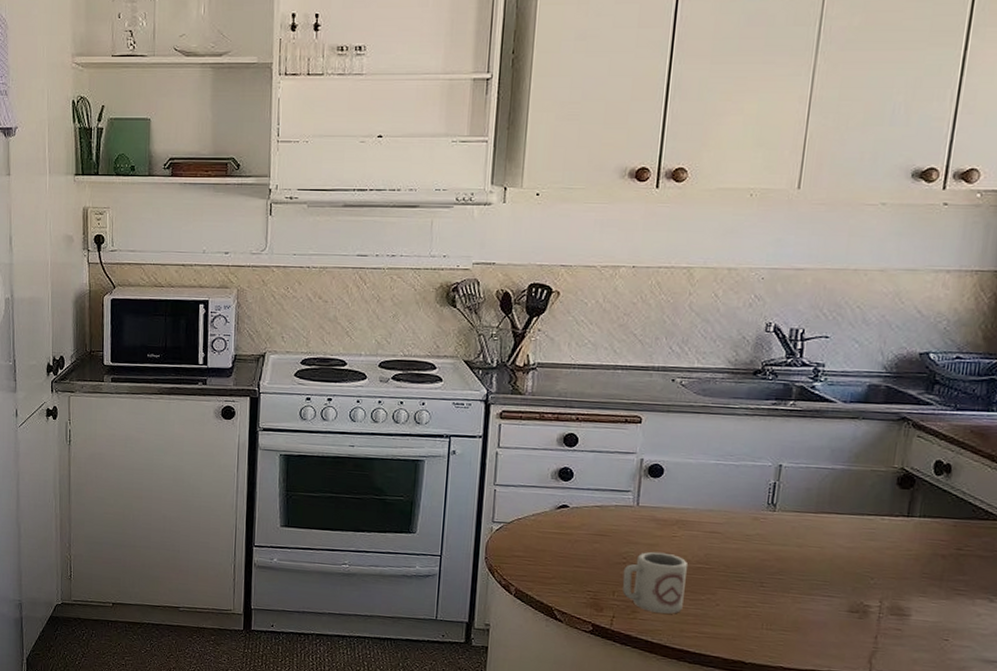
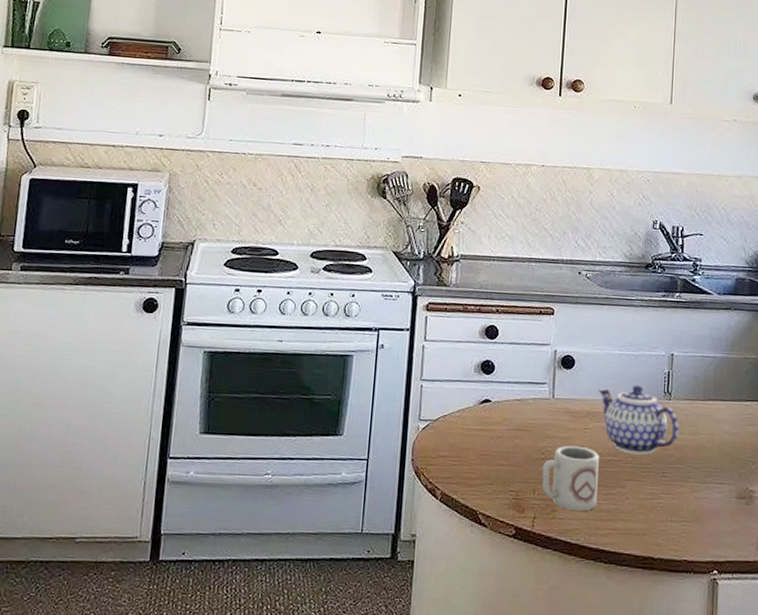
teapot: none [690,495,784,565] -> present [598,384,679,455]

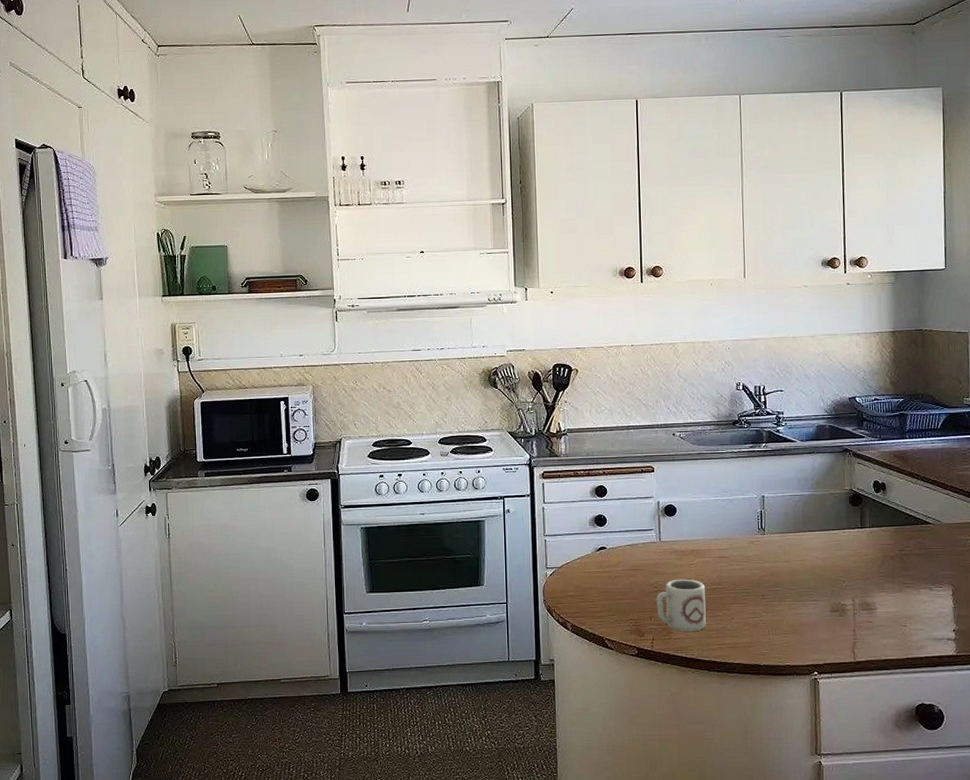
teapot: present [598,384,679,455] -> none [699,524,775,582]

